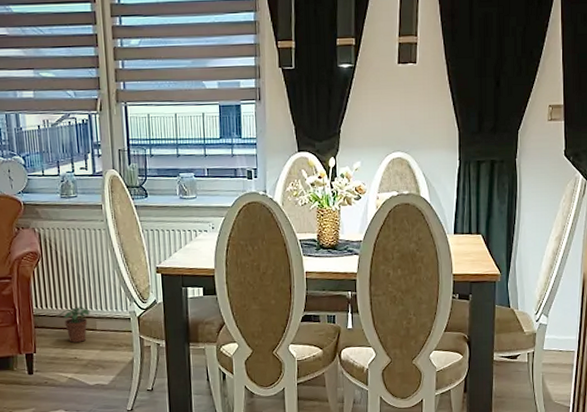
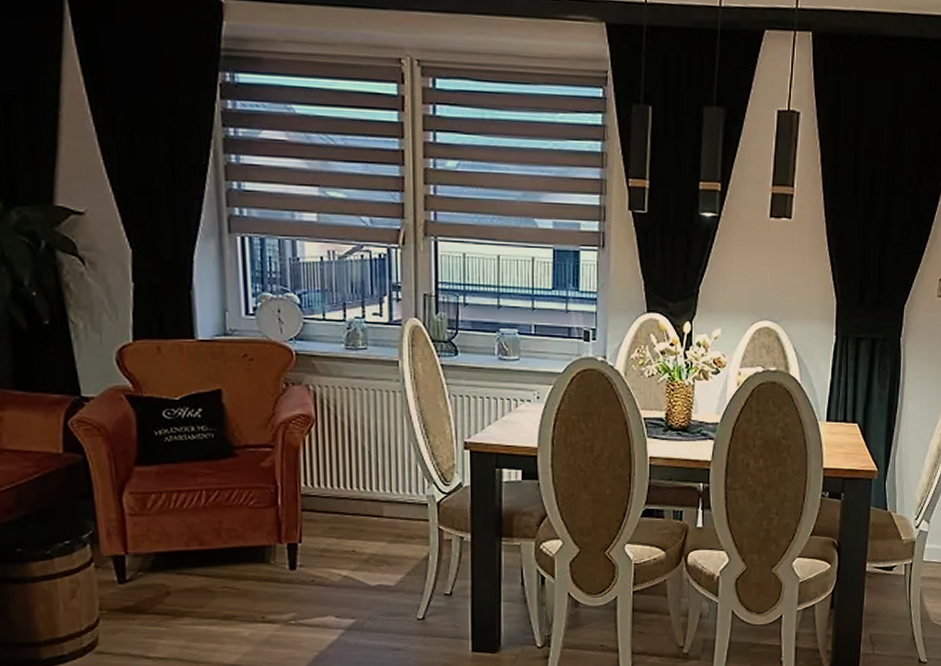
potted plant: present [58,307,90,343] -> none [333,487,376,531]

